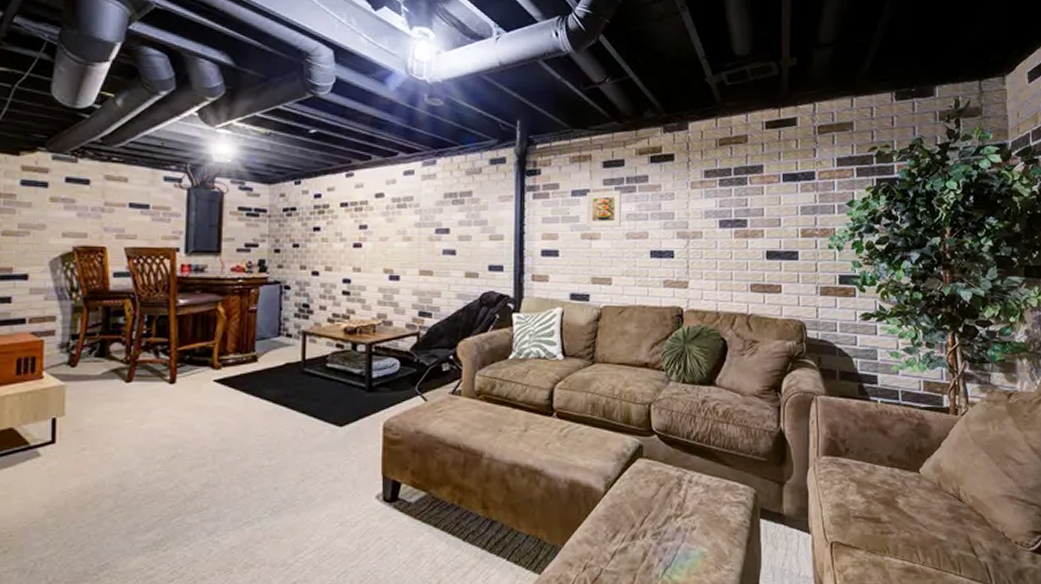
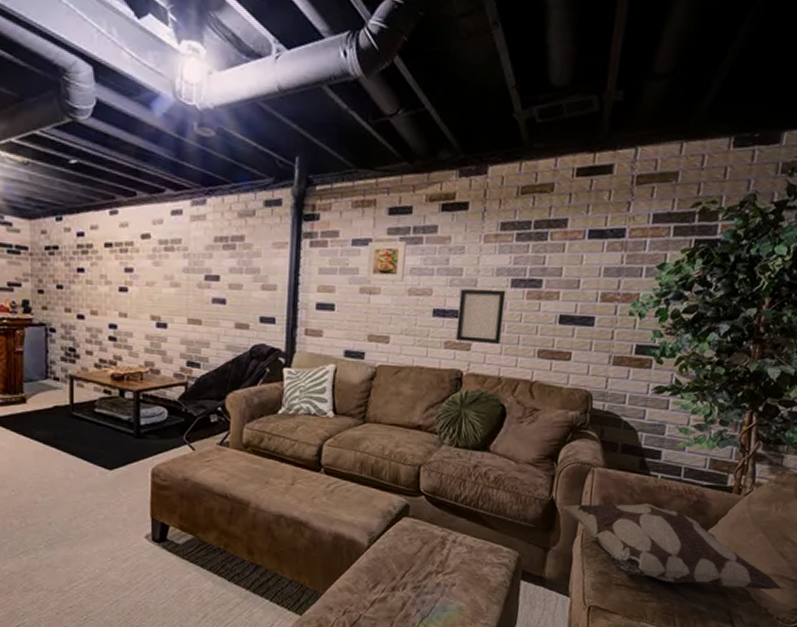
picture frame: none [673,230,715,281] -> present [455,289,506,345]
decorative pillow: none [789,429,1016,513] -> present [560,503,784,590]

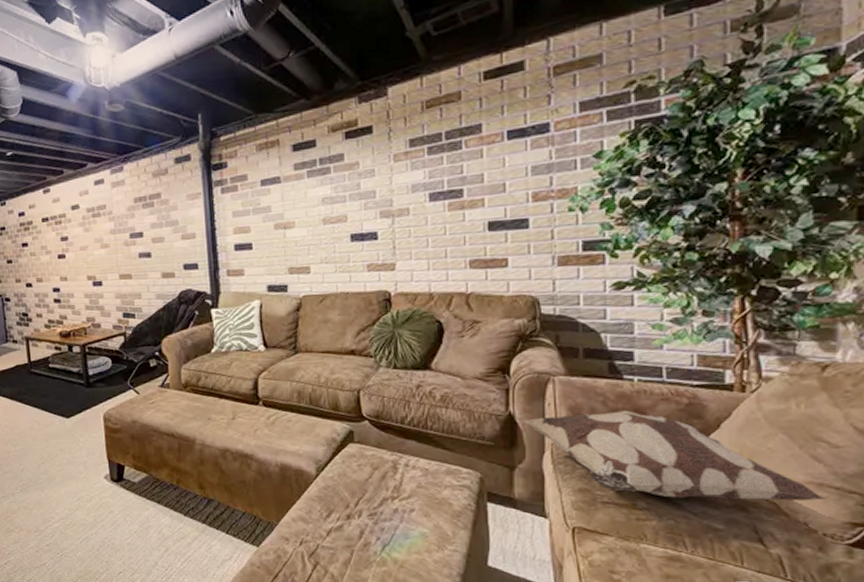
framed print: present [366,240,407,282] -> none [277,173,316,218]
picture frame: present [455,289,506,345] -> none [376,205,426,263]

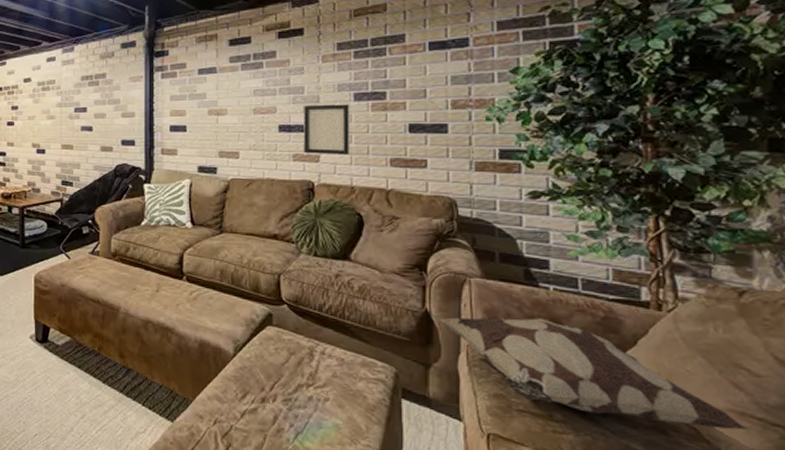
picture frame: none [376,205,426,263] -> present [303,104,350,156]

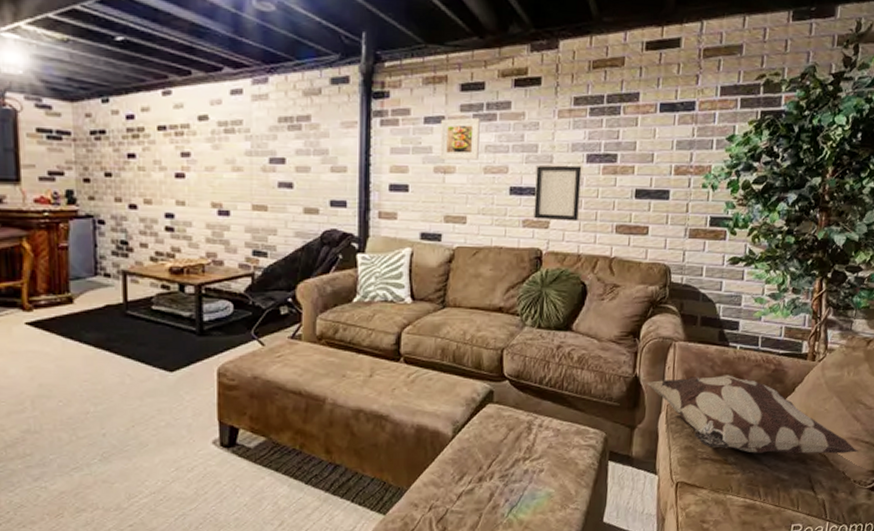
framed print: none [213,66,248,104] -> present [440,117,480,161]

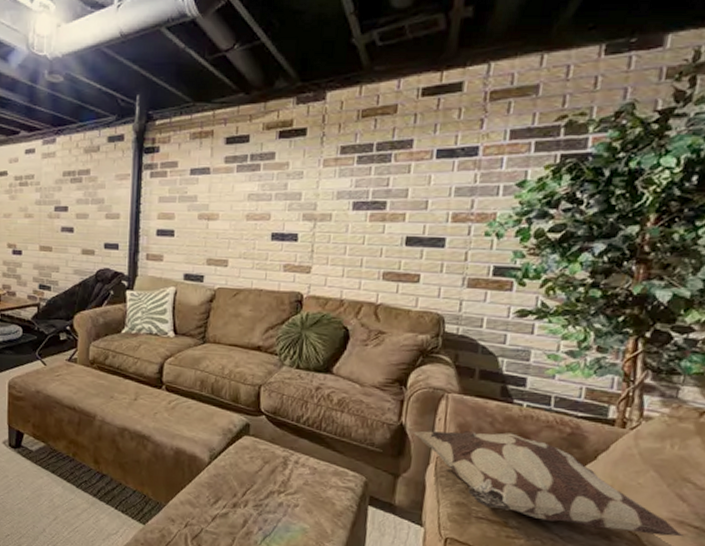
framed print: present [440,117,480,161] -> none [204,168,244,209]
picture frame: present [533,165,582,222] -> none [295,212,347,268]

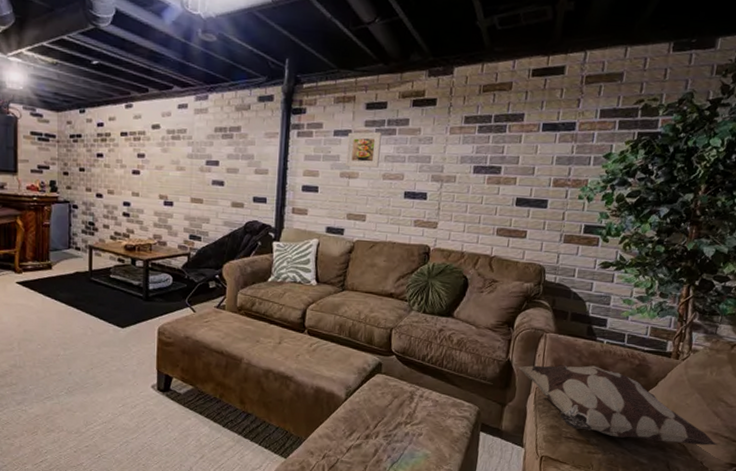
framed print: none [204,168,244,209] -> present [345,131,382,168]

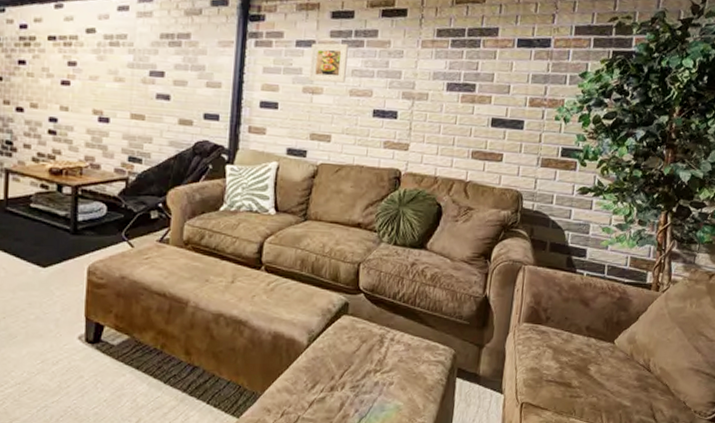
decorative pillow: present [516,365,718,446] -> none [494,300,700,384]

